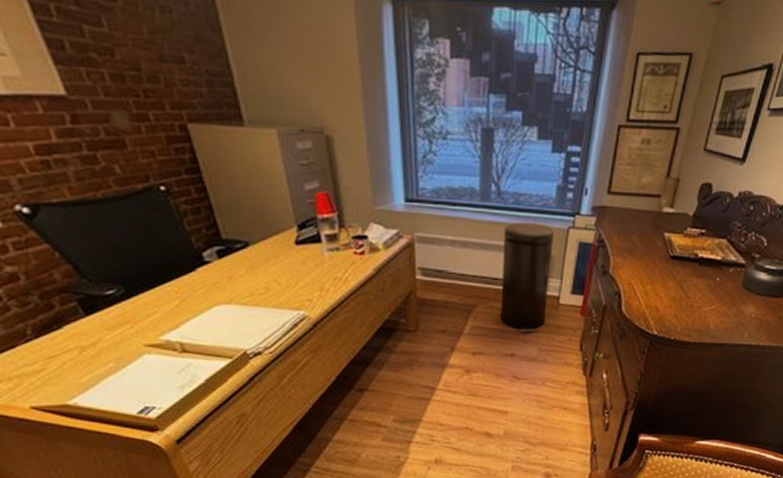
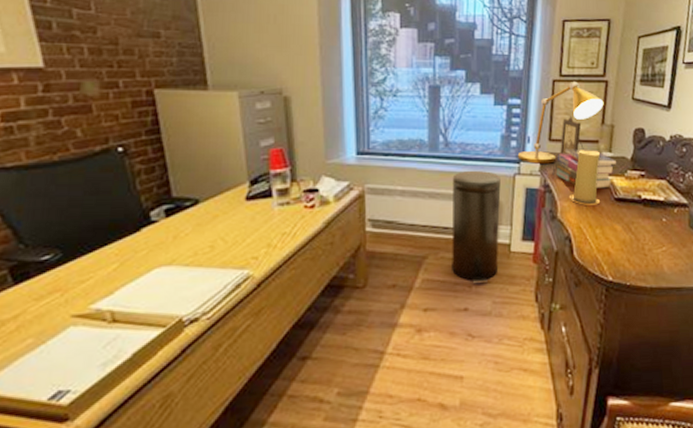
desk lamp: none [571,128,672,218] -> present [516,82,604,164]
books: none [611,202,677,246] -> present [554,148,616,189]
photo frame: none [618,167,645,210] -> present [560,116,584,155]
candle: none [622,204,661,262] -> present [568,150,601,205]

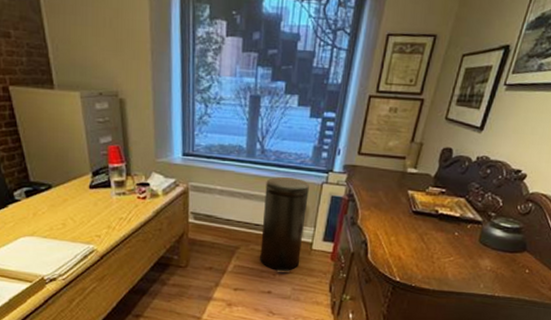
desk lamp: present [516,82,604,164] -> none [325,99,417,175]
books: present [554,148,616,189] -> none [360,163,420,202]
photo frame: present [560,116,584,155] -> none [367,131,391,169]
candle: present [568,150,601,205] -> none [370,165,406,216]

